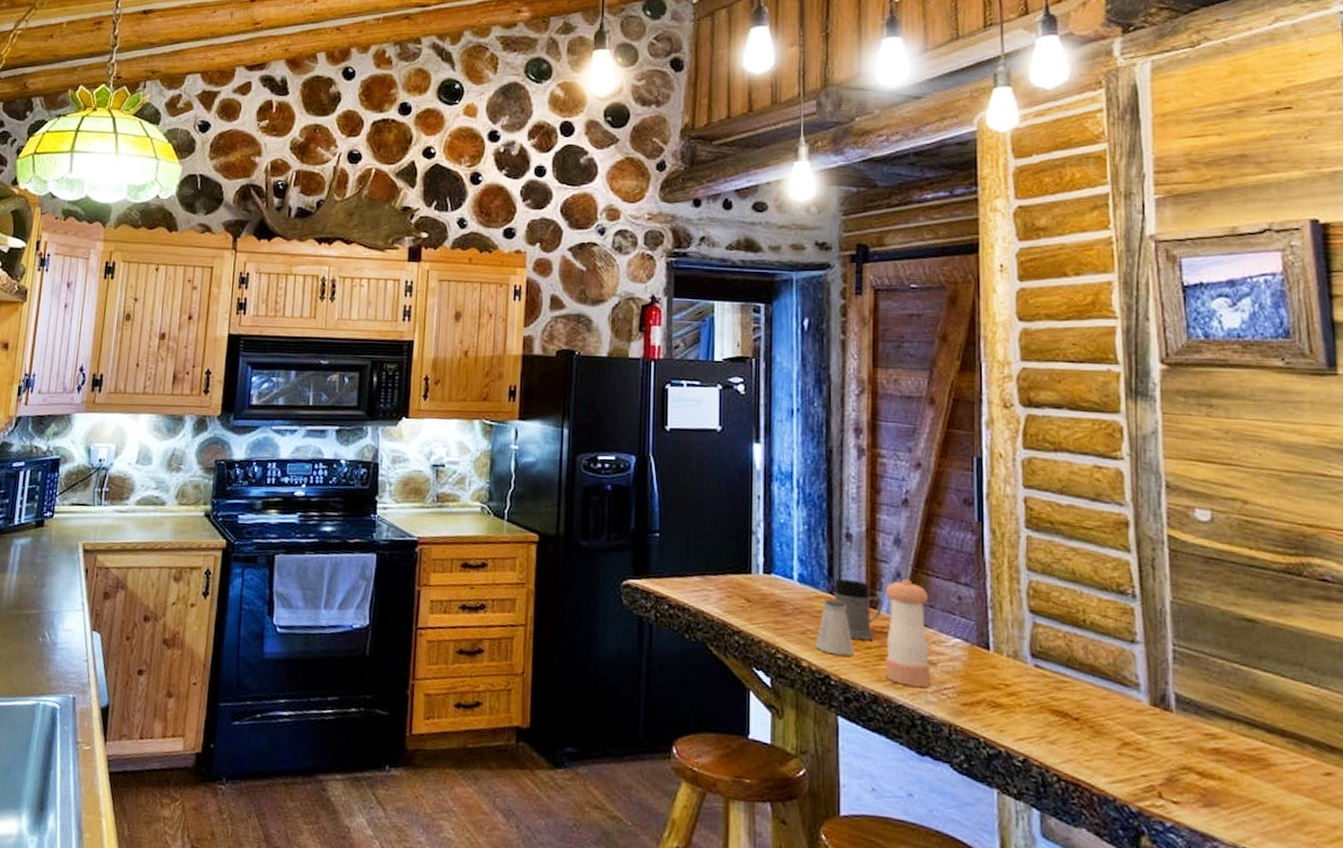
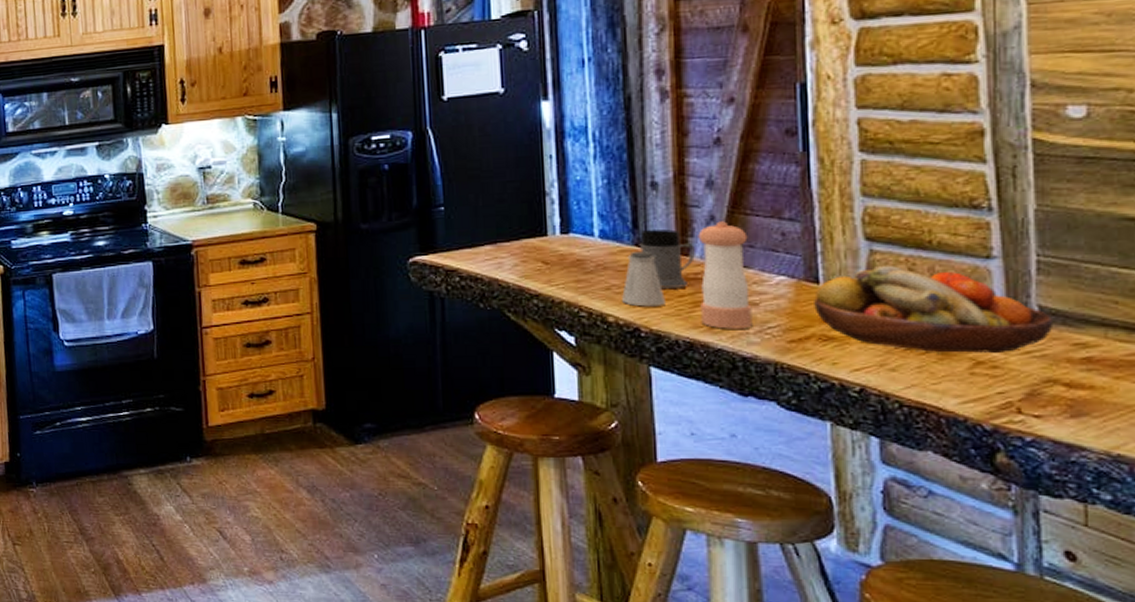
fruit bowl: none [985,638,1188,736] -> present [814,265,1054,353]

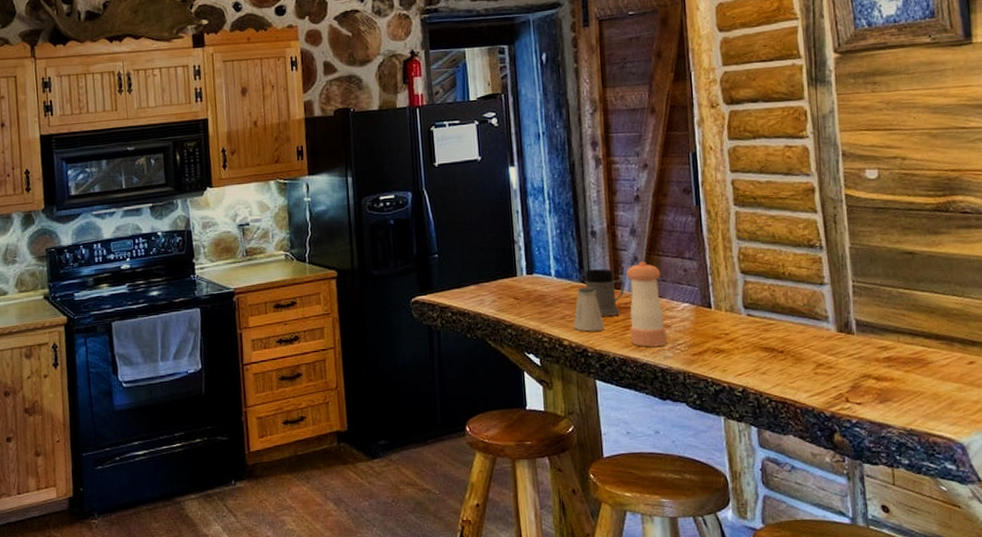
fruit bowl: present [814,265,1054,353] -> none [708,292,866,359]

